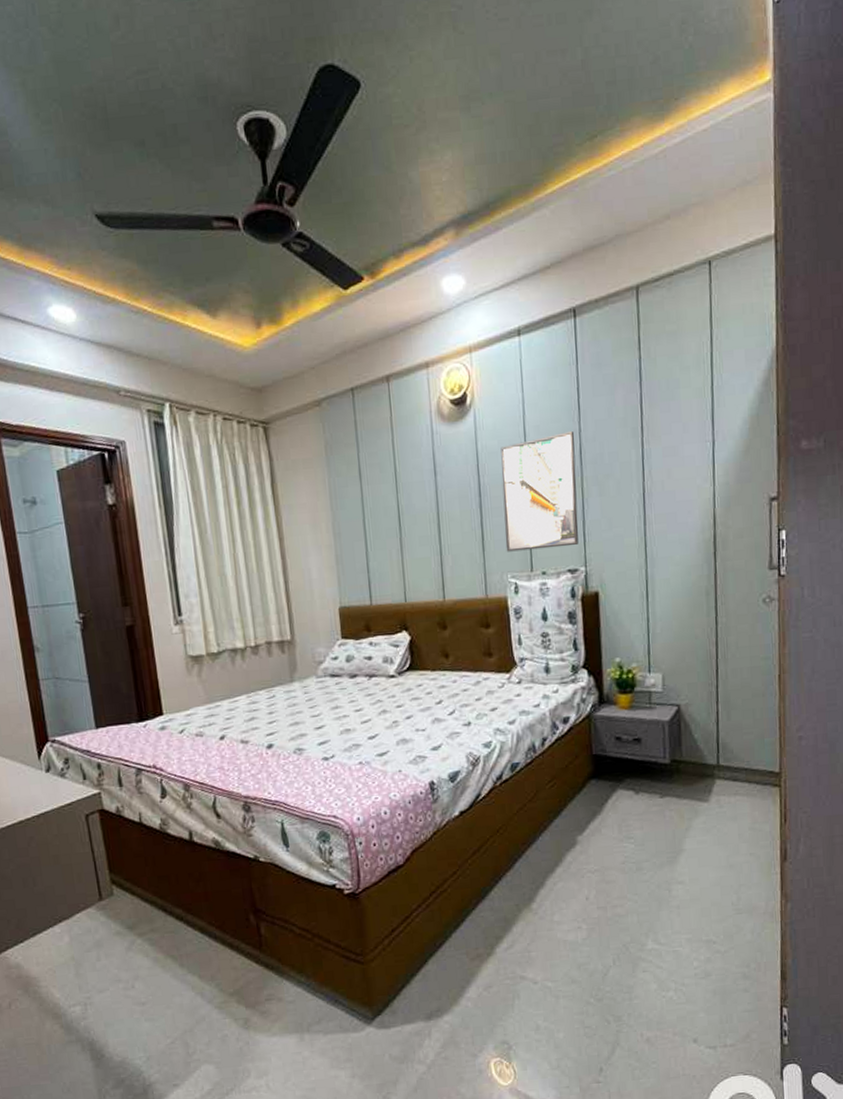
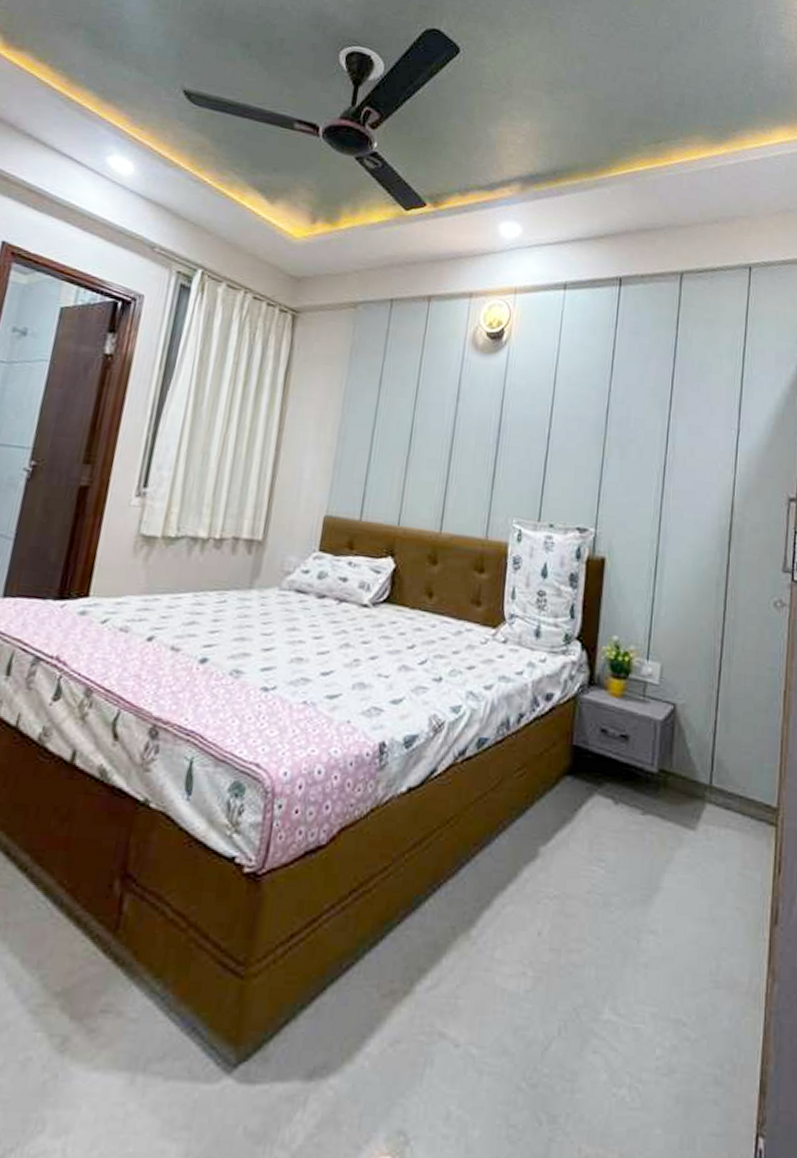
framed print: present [500,431,579,552] -> none [516,388,603,504]

